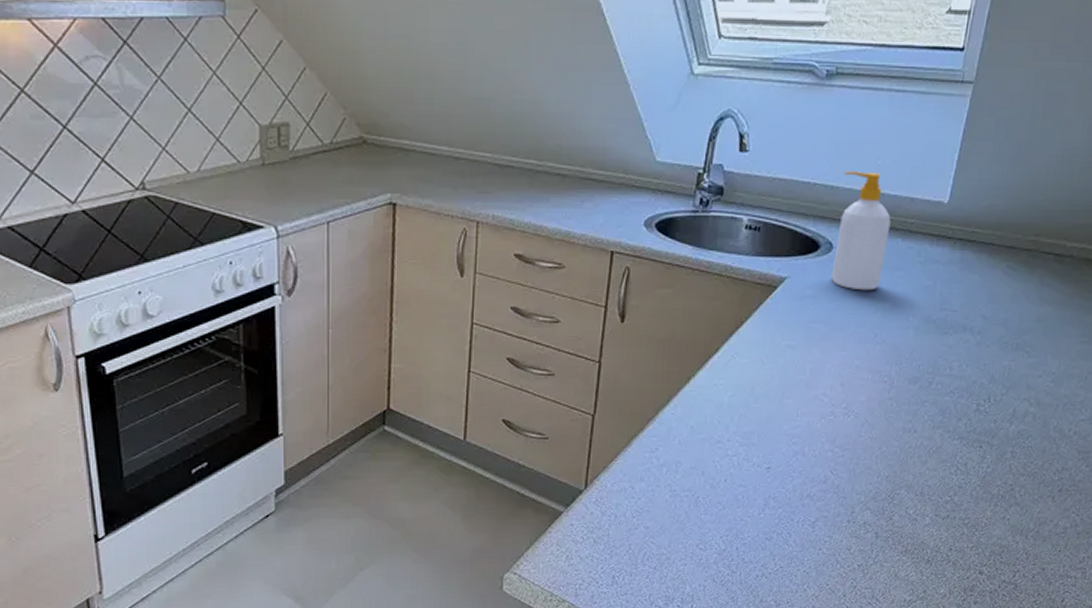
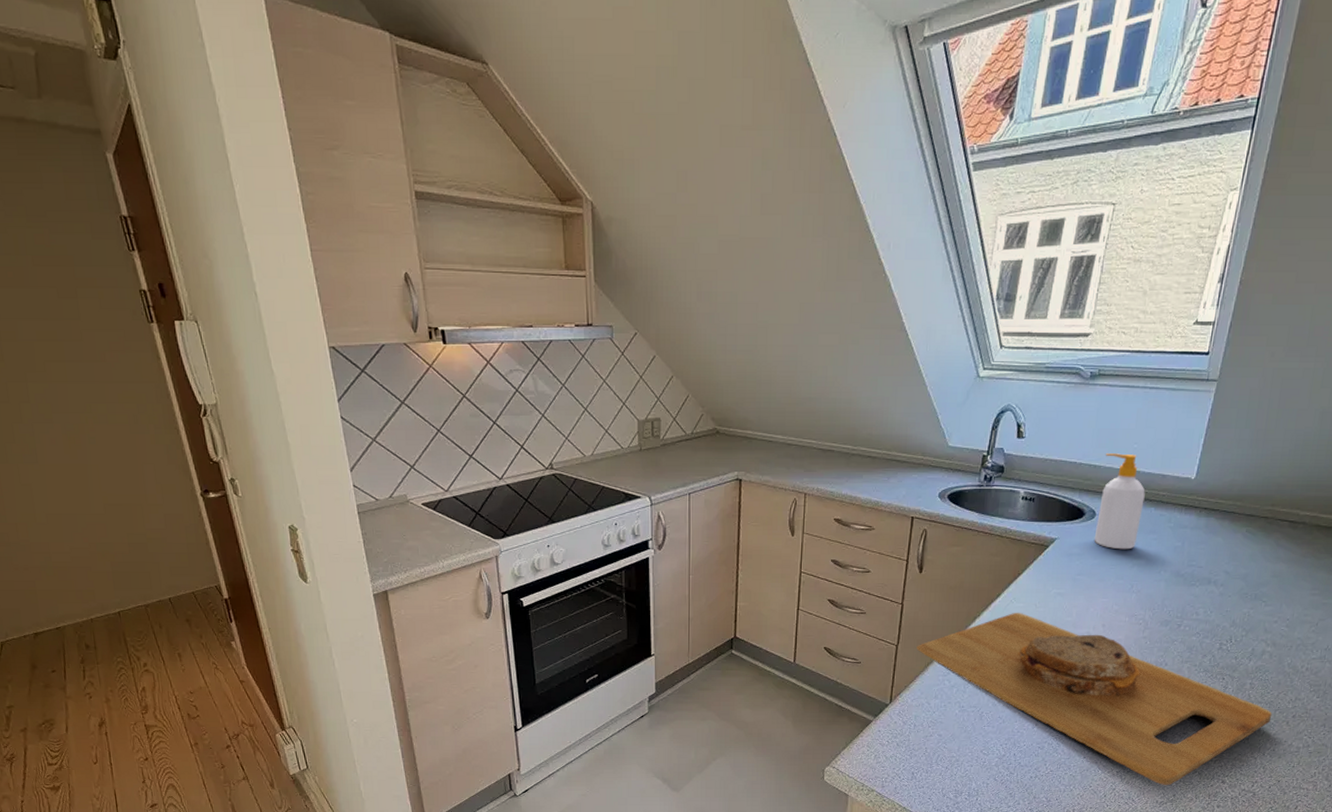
cutting board: none [617,370,1036,580] -> present [916,612,1272,786]

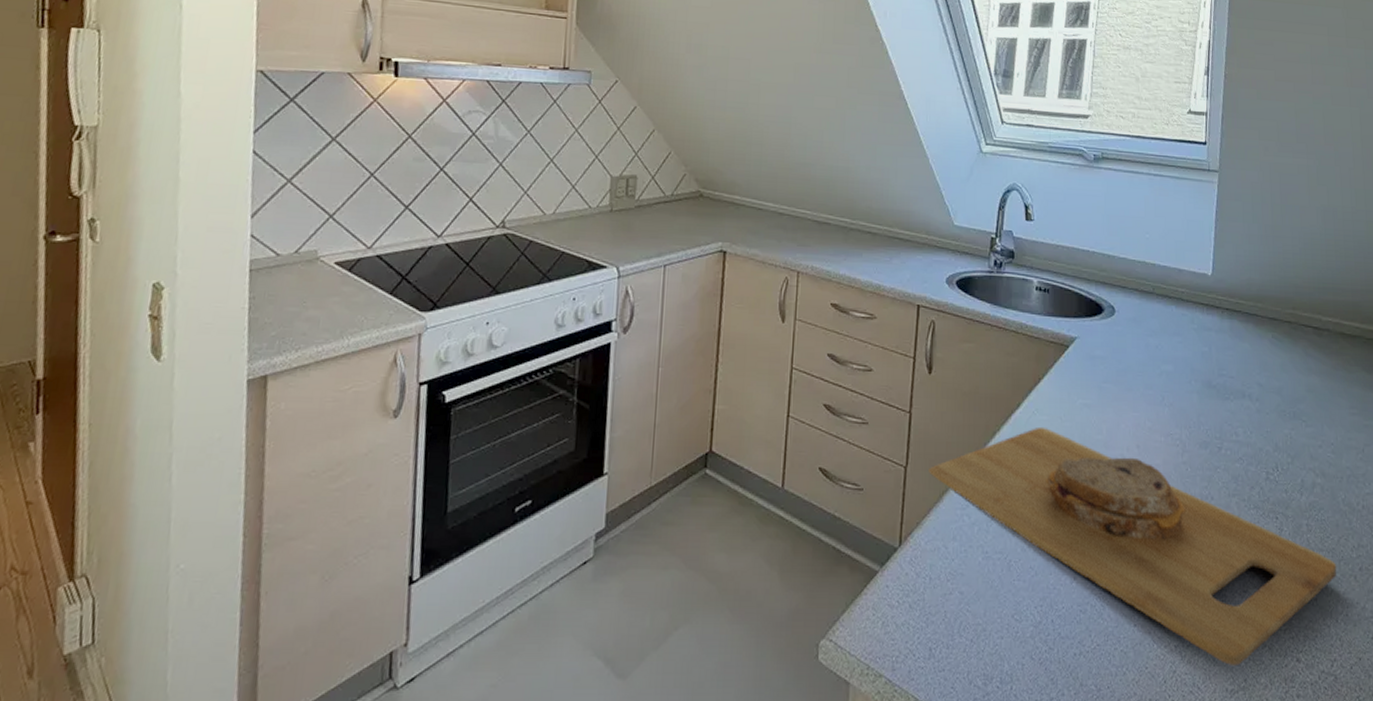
soap bottle: present [1094,453,1145,550] -> none [1116,242,1164,354]

